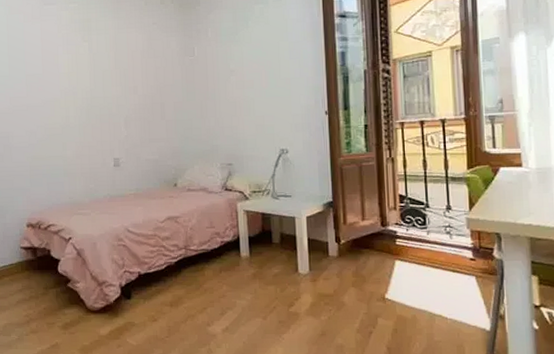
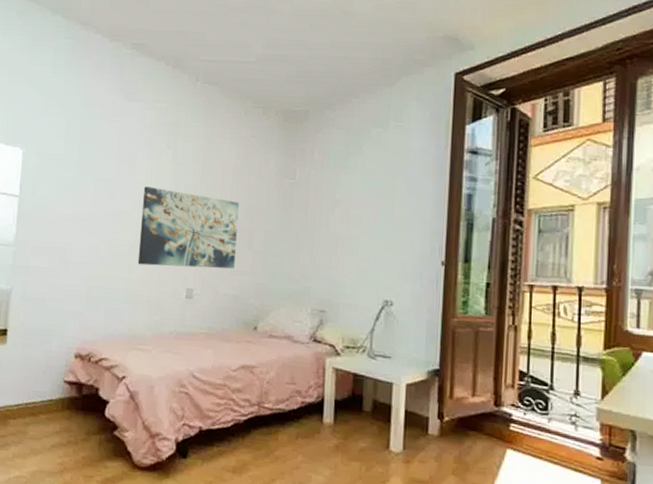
wall art: none [67,76,152,143] -> present [137,186,239,269]

